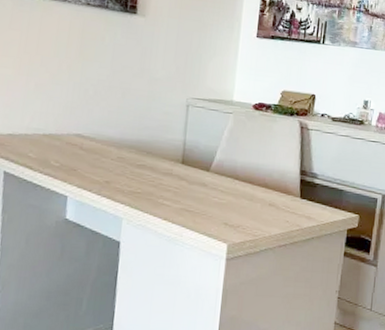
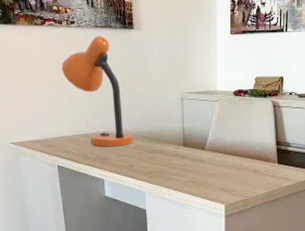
desk lamp: none [31,15,117,156] -> present [61,36,134,147]

